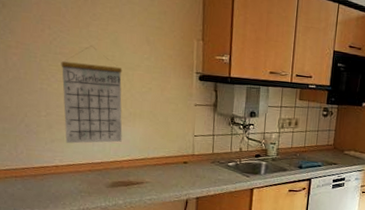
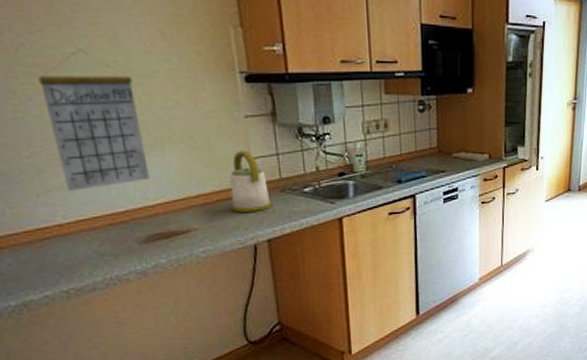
kettle: none [174,129,204,176] -> present [229,150,273,212]

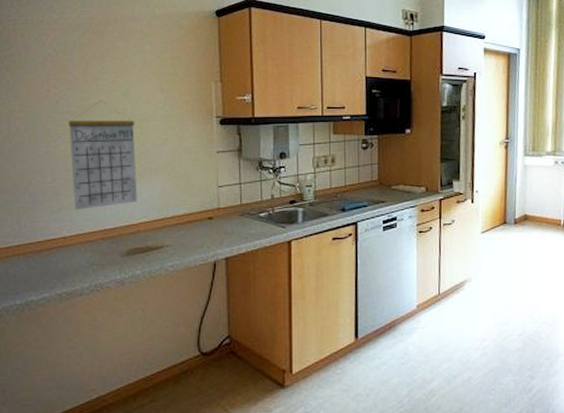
kettle: present [229,150,273,212] -> none [198,180,232,232]

